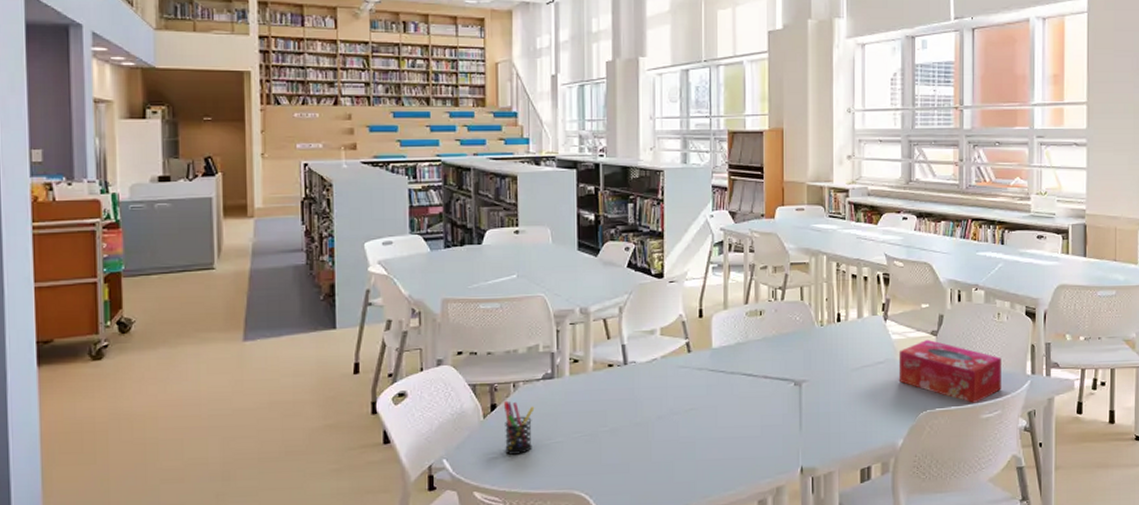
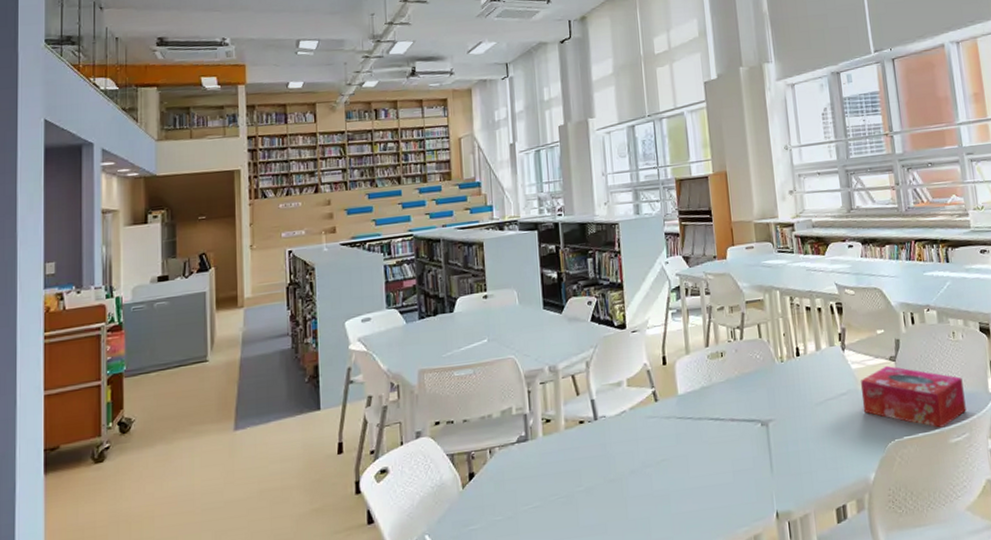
pen holder: present [503,400,535,455] -> none [481,468,511,525]

